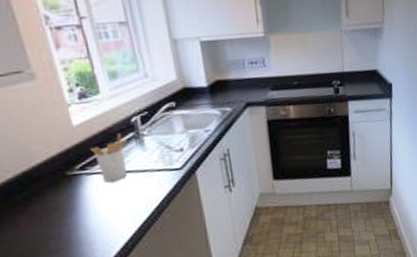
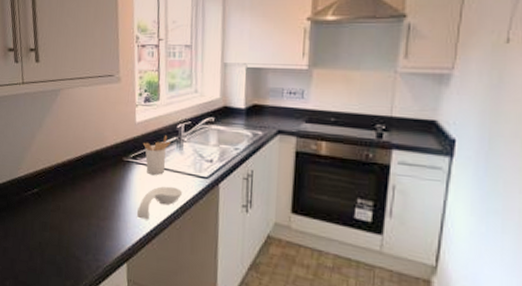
spoon rest: none [102,188,156,235] -> present [136,186,183,220]

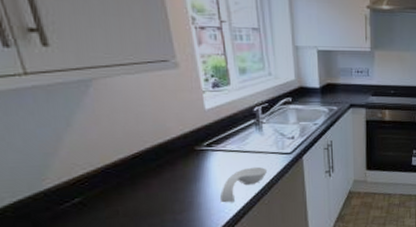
utensil holder: present [142,135,171,175] -> none [216,119,249,159]

